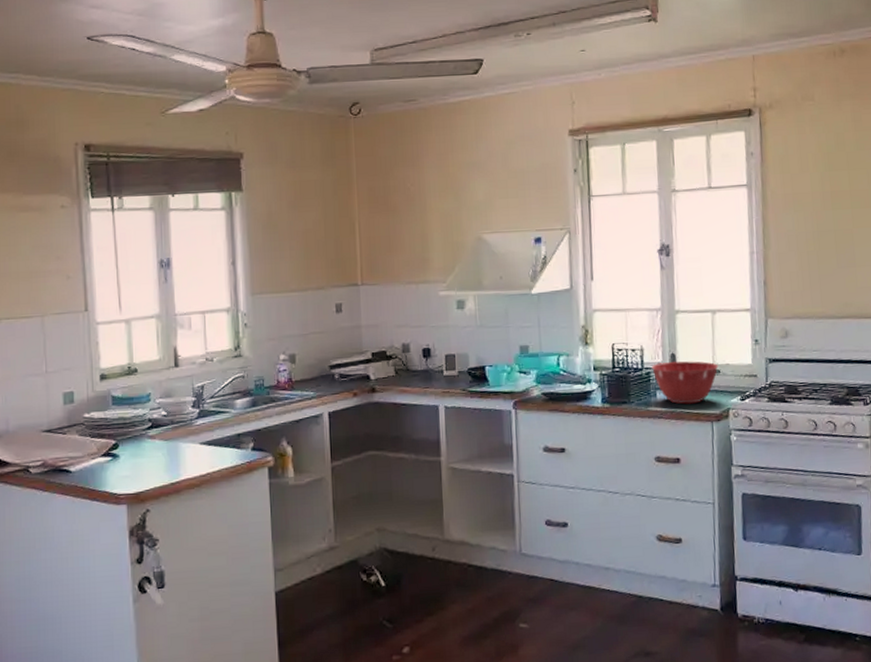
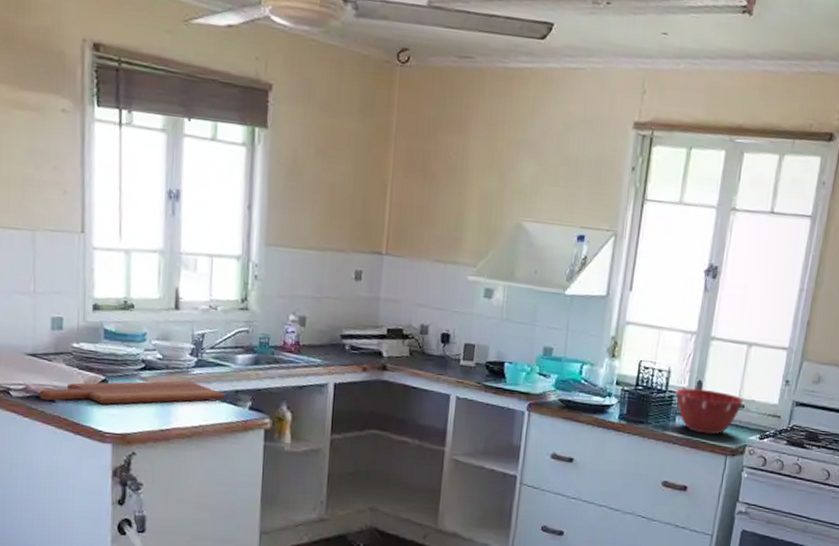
cutting board: none [57,431,228,472] -> present [40,380,225,405]

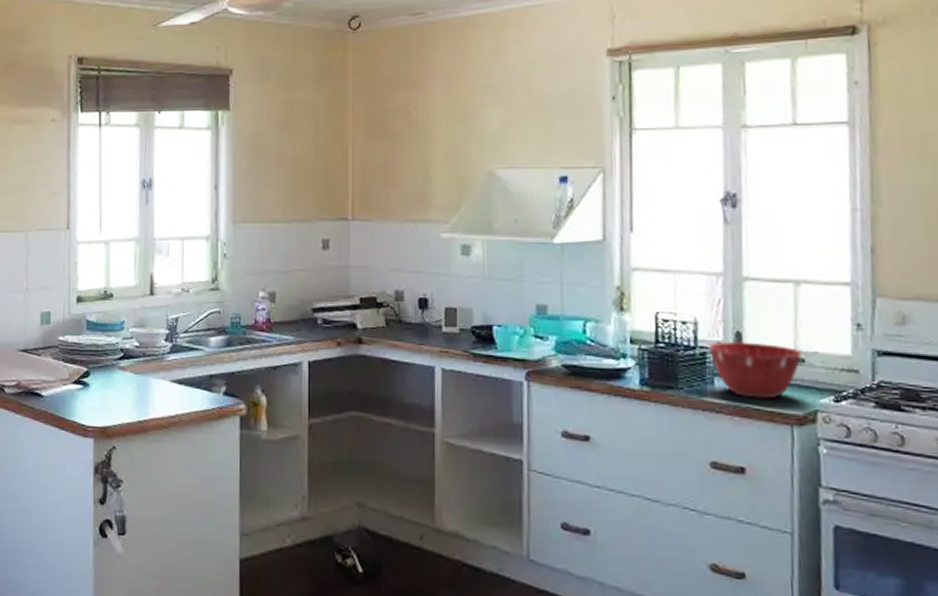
cutting board: present [40,380,225,405] -> none [29,367,200,398]

